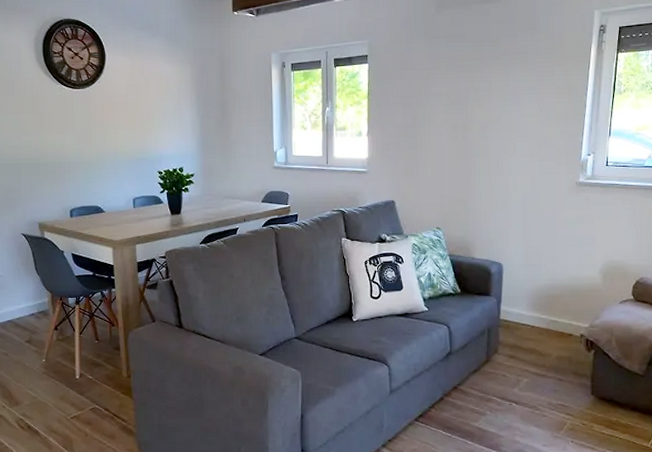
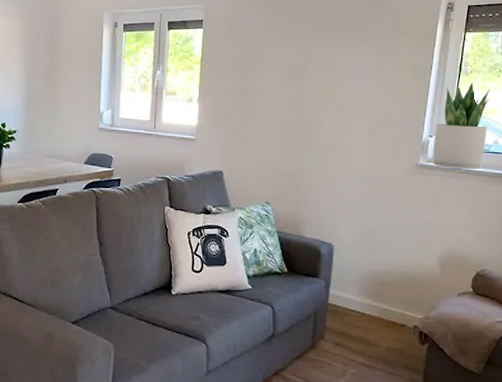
planter: none [592,101,643,184] -> present [433,82,490,169]

